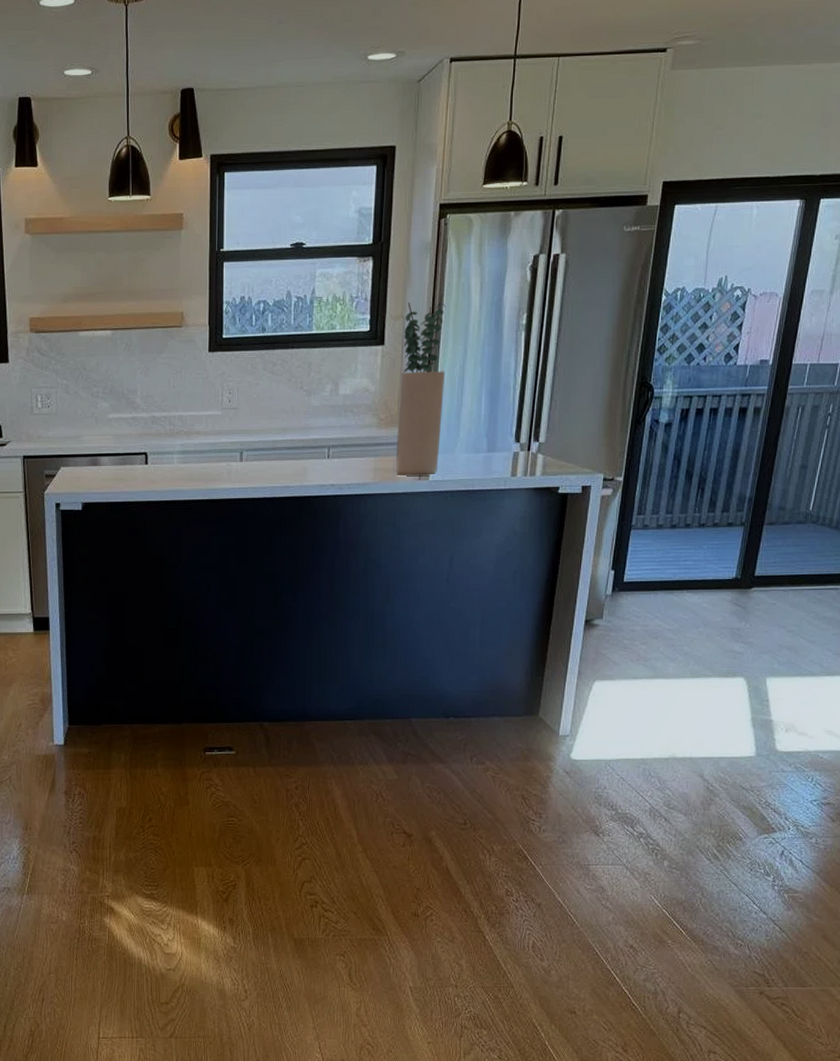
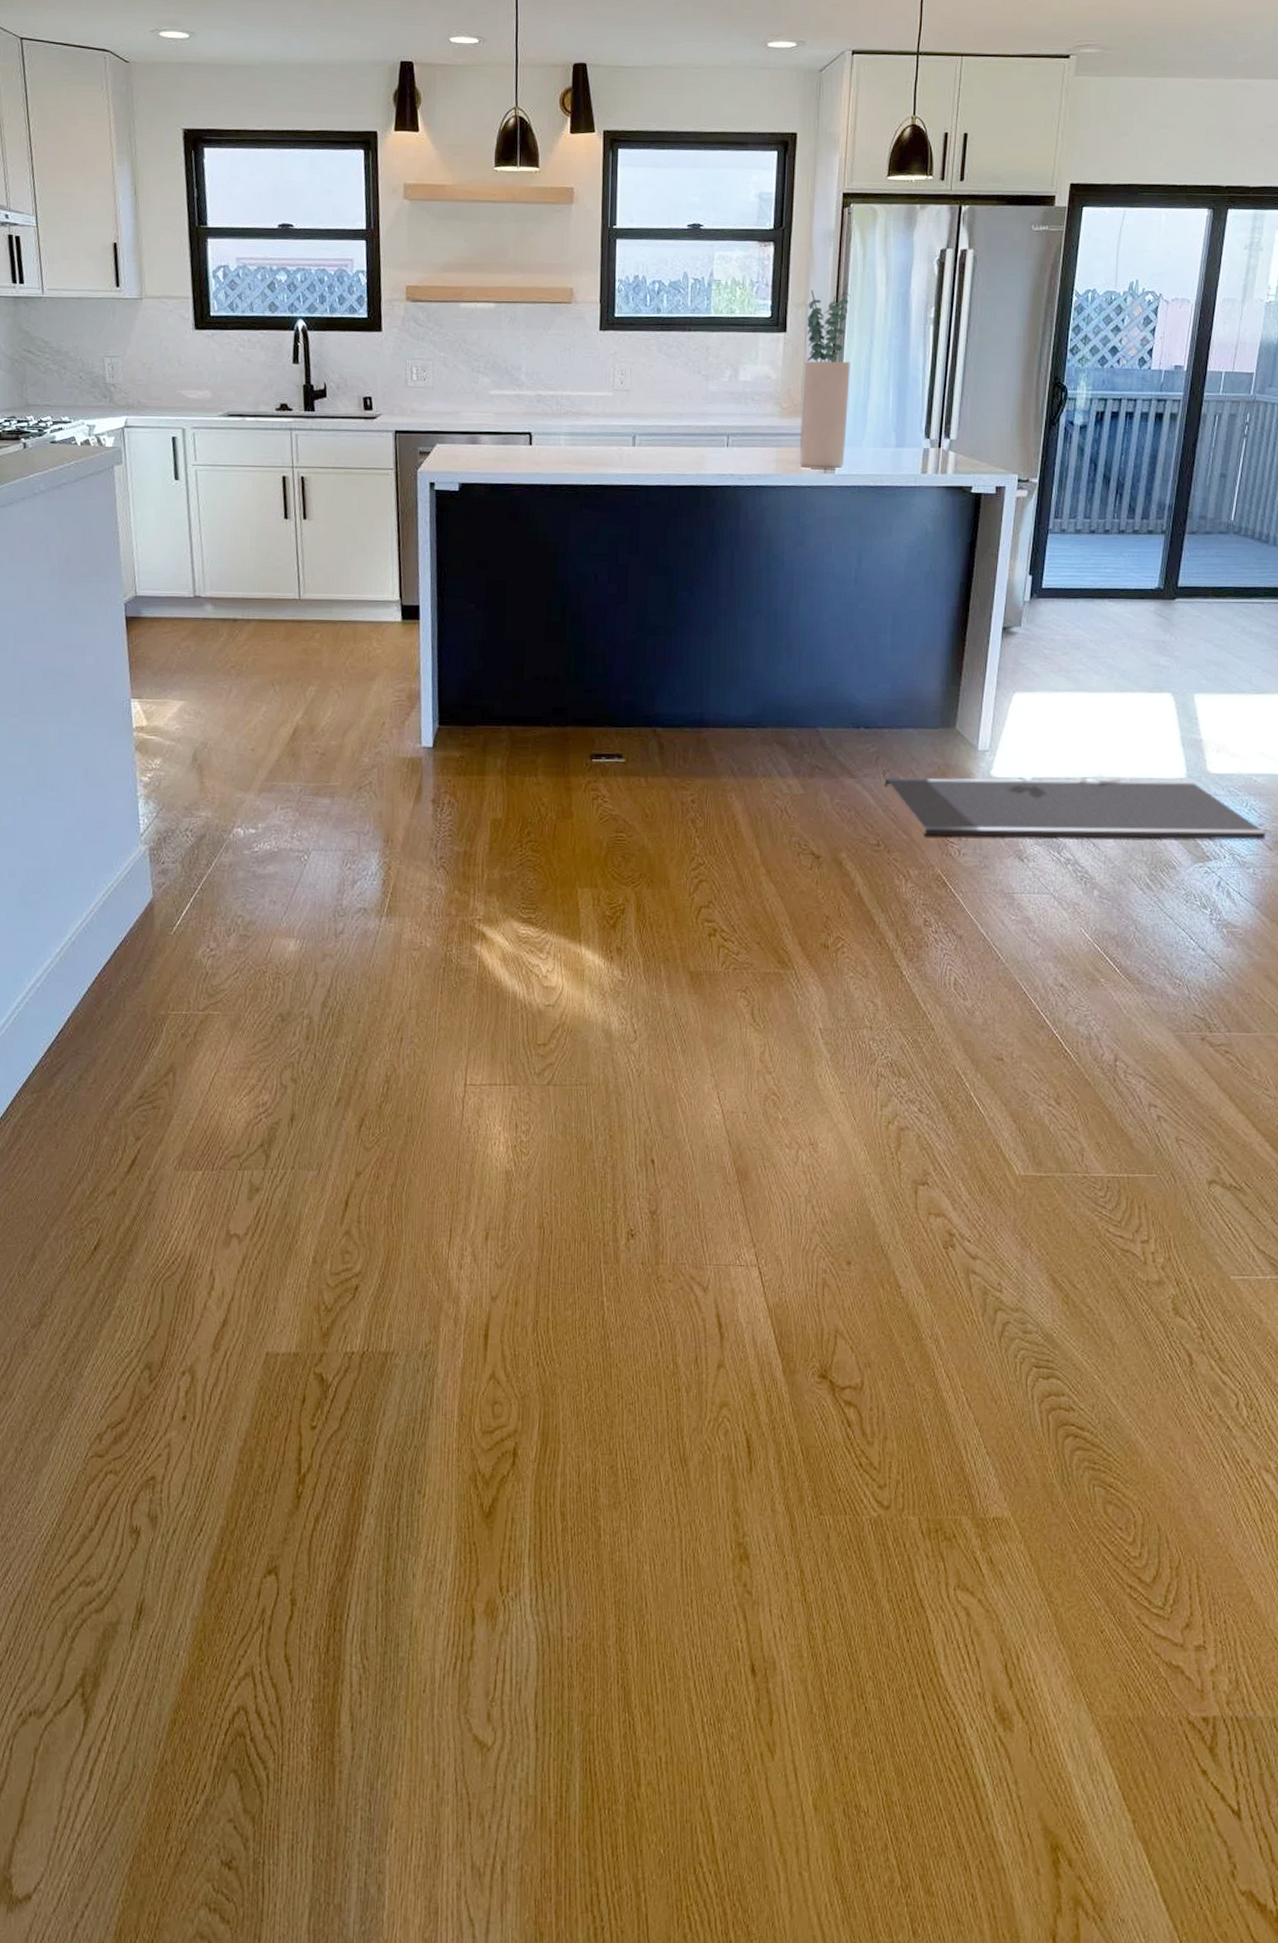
door mat: none [472,759,830,816] -> present [885,777,1266,841]

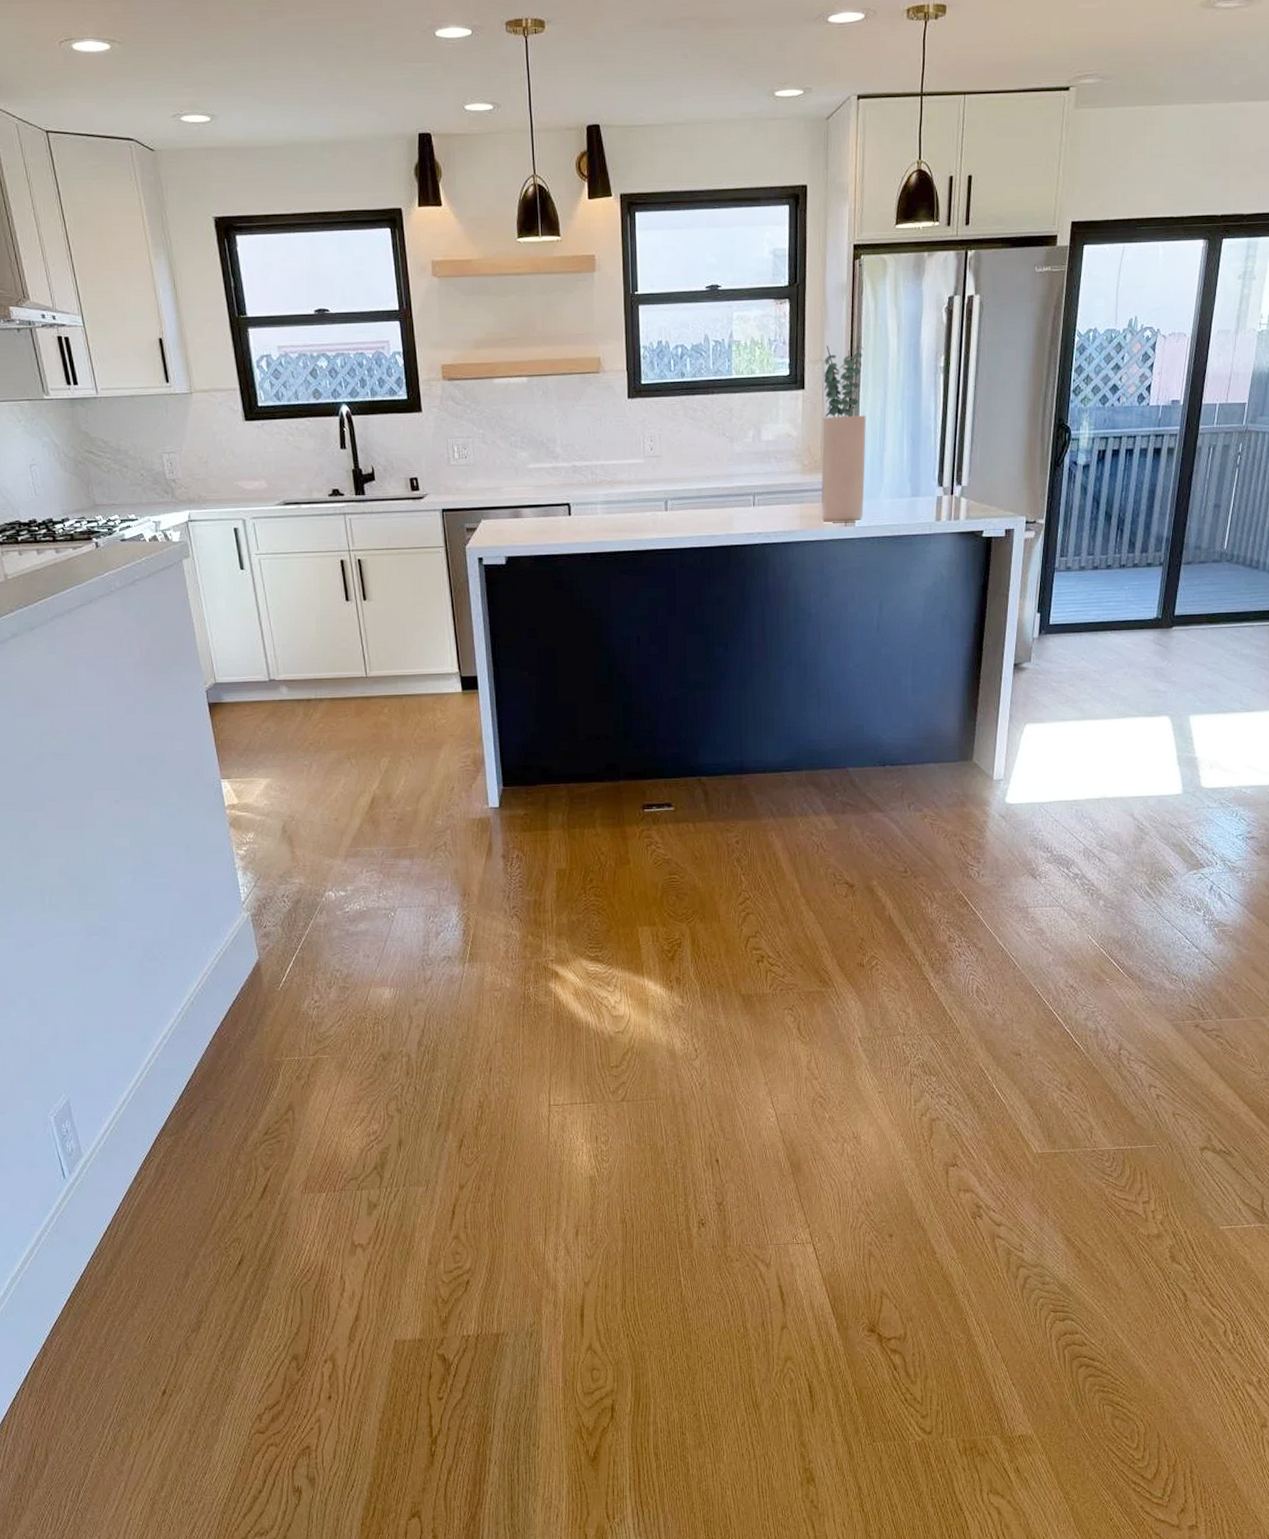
door mat: present [885,777,1266,841] -> none [910,796,1254,862]

